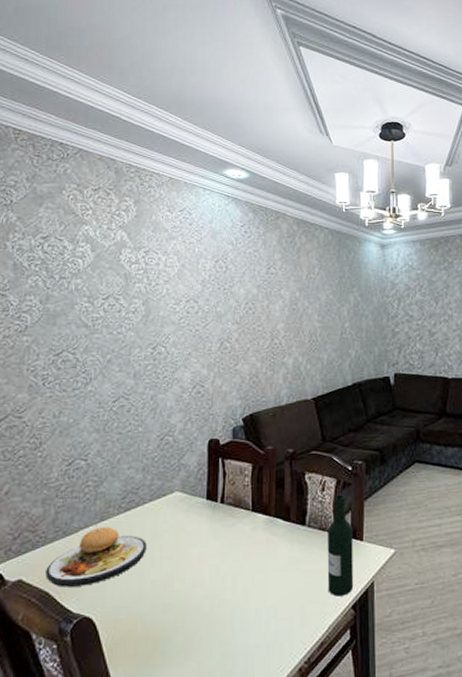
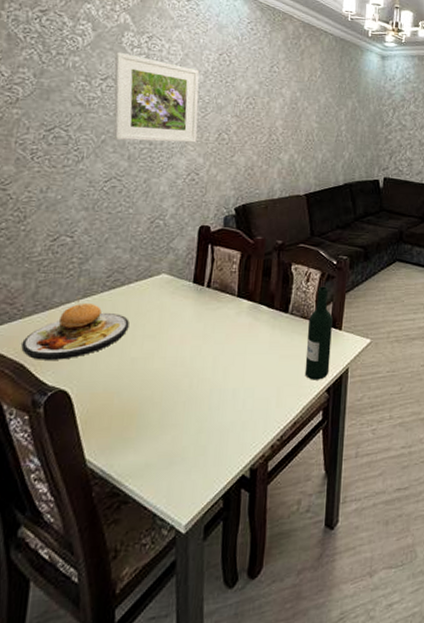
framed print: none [114,270,200,358] -> present [113,51,200,143]

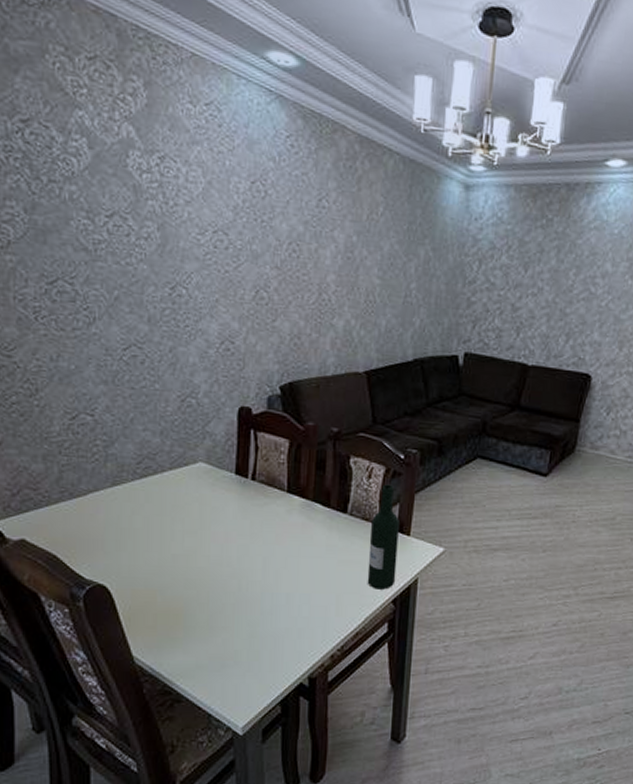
plate: present [21,297,129,360] -> none [52,484,166,553]
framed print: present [113,51,200,143] -> none [119,178,230,302]

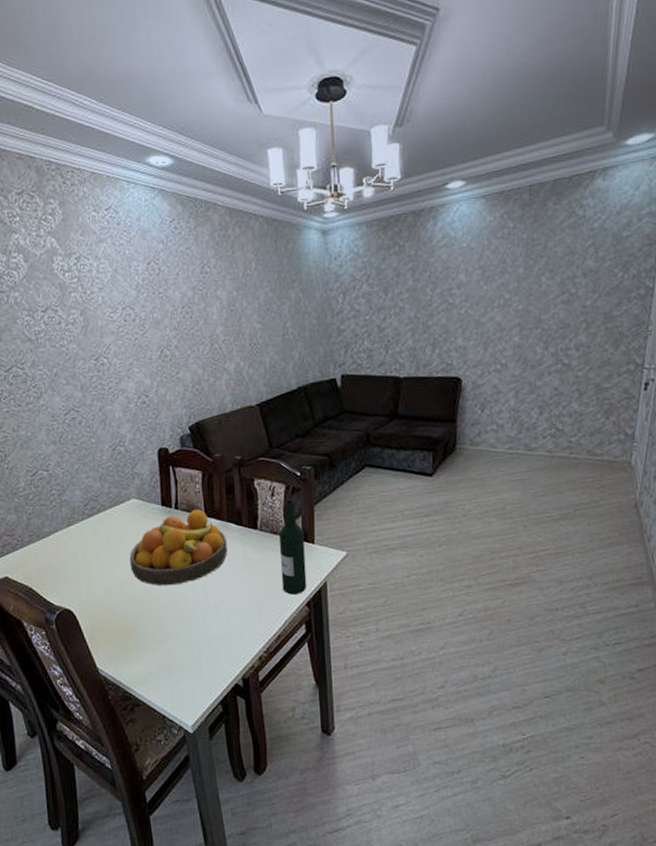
fruit bowl: none [188,483,309,568] -> present [129,509,228,586]

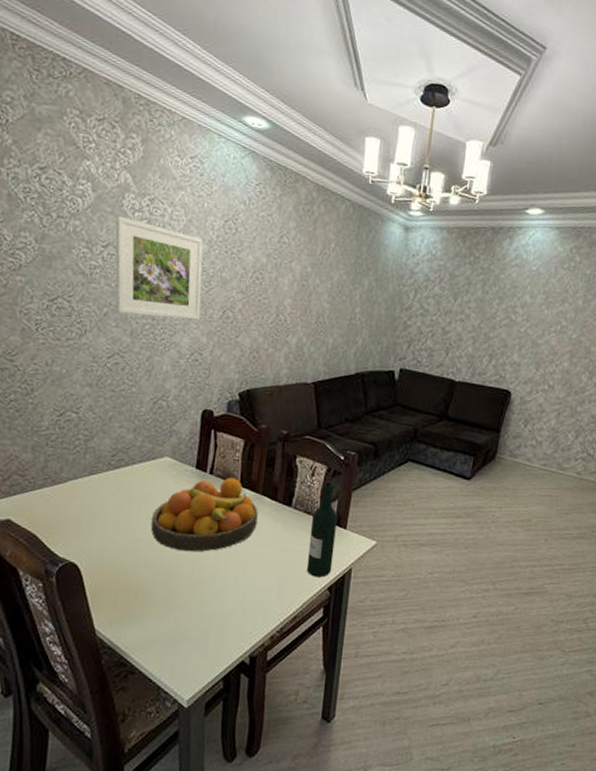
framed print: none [49,279,141,371] -> present [115,215,204,320]

